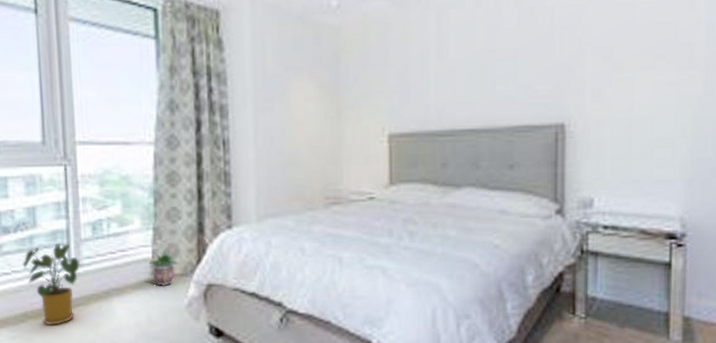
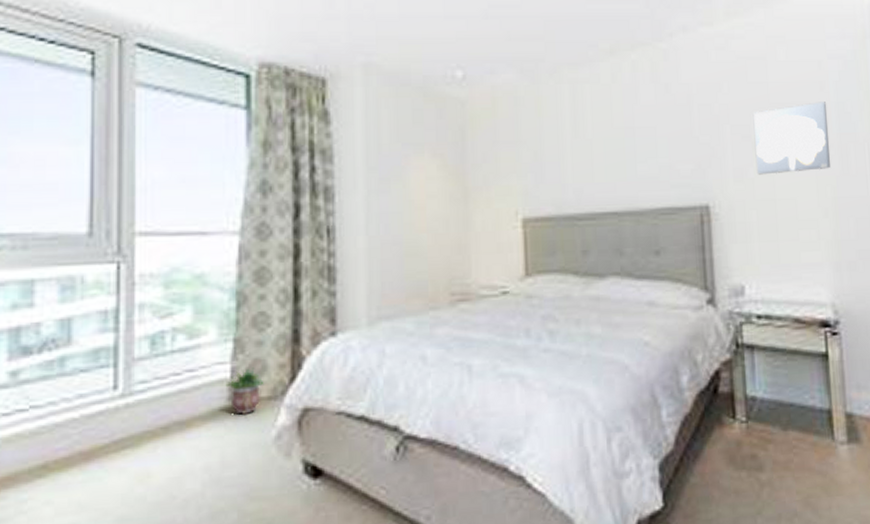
house plant: present [22,244,84,325] -> none [46,365,136,479]
wall art: none [615,21,696,95] -> present [753,102,830,175]

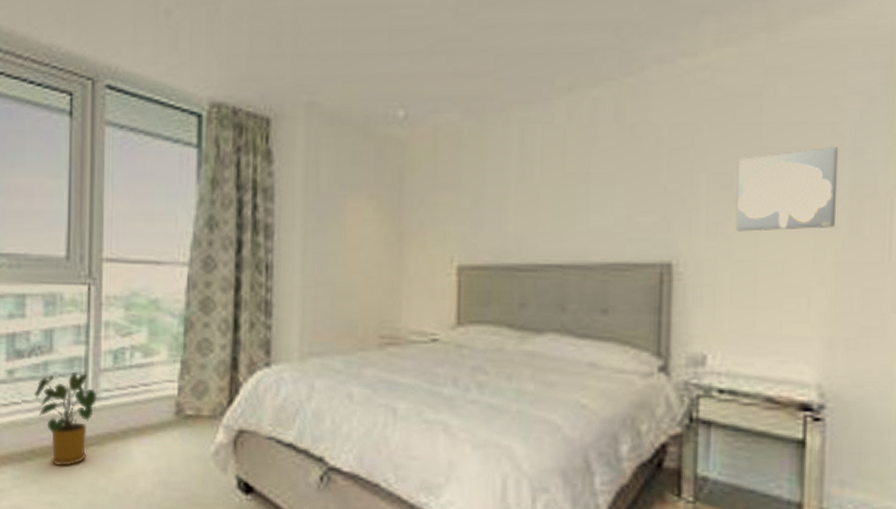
house plant: none [46,365,136,479] -> present [34,372,102,466]
potted plant: present [225,368,264,414] -> none [173,388,206,429]

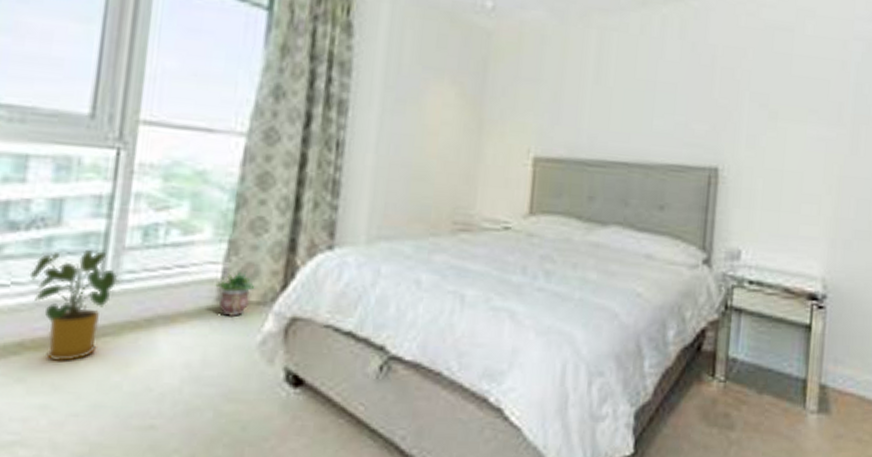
potted plant: none [173,388,206,429] -> present [215,271,255,316]
wall art: present [735,147,839,232] -> none [768,80,846,147]

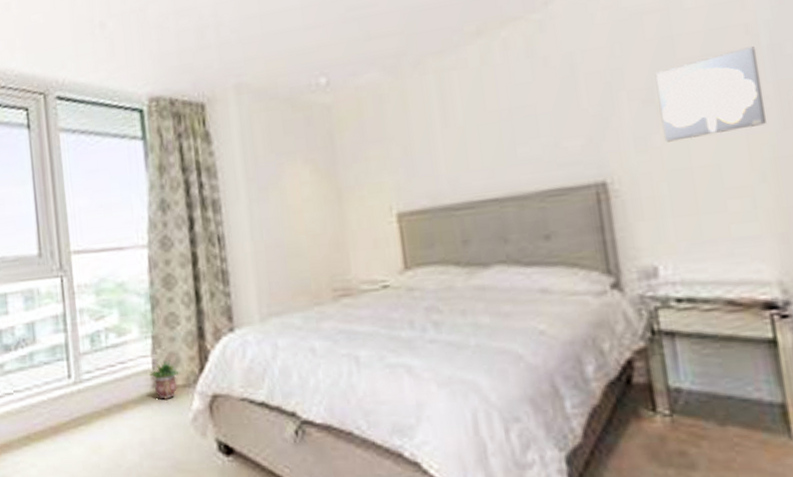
house plant: present [29,250,123,361] -> none [23,358,84,448]
wall art: none [768,80,846,147] -> present [656,46,766,142]

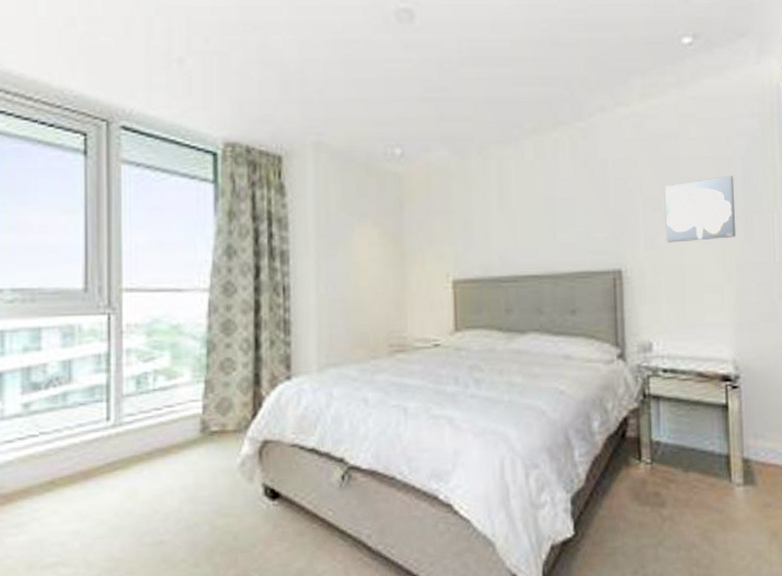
potted plant: present [149,360,179,399] -> none [198,405,231,444]

